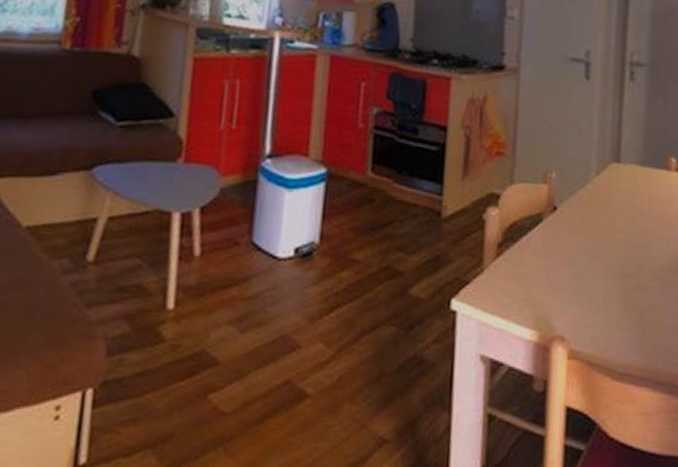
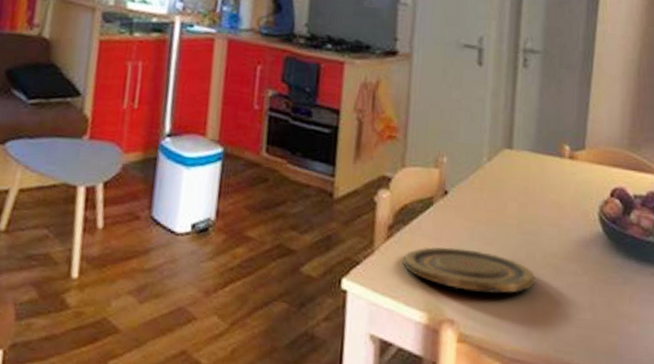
plate: none [512,263,644,309] -> present [403,247,535,294]

